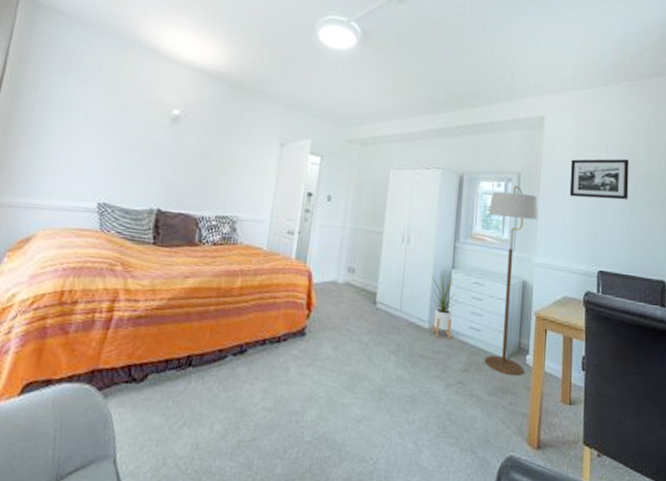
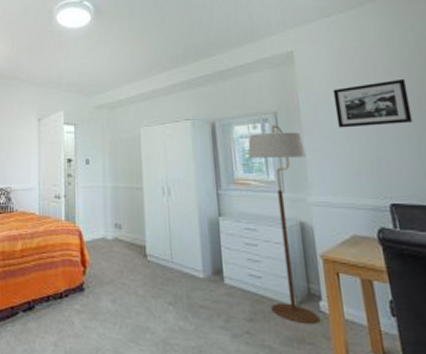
house plant: present [428,272,459,339] -> none [196,220,232,288]

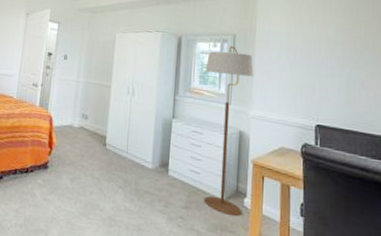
picture frame: present [332,79,413,128] -> none [285,20,347,59]

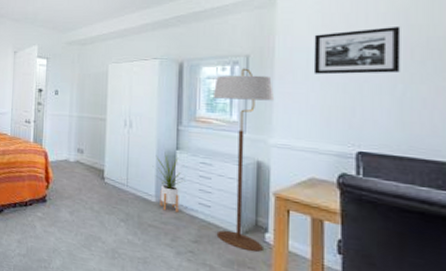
house plant: none [151,120,179,179] -> present [152,152,186,213]
picture frame: none [285,20,347,59] -> present [313,27,401,75]

